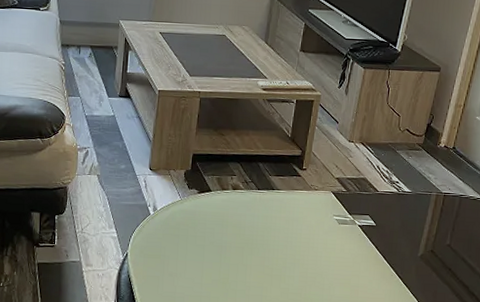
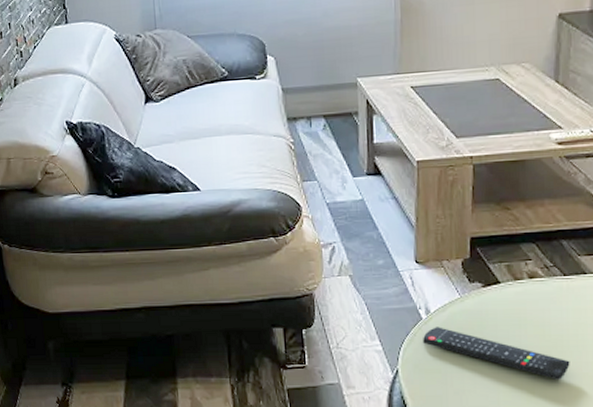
remote control: none [149,221,257,270] -> present [423,327,570,380]

